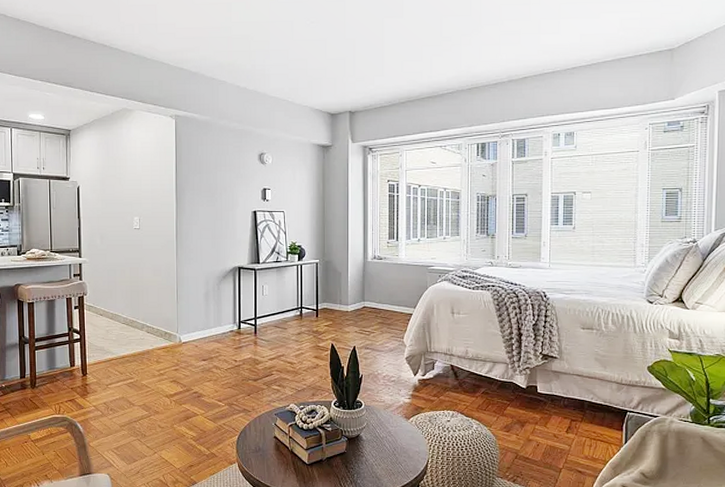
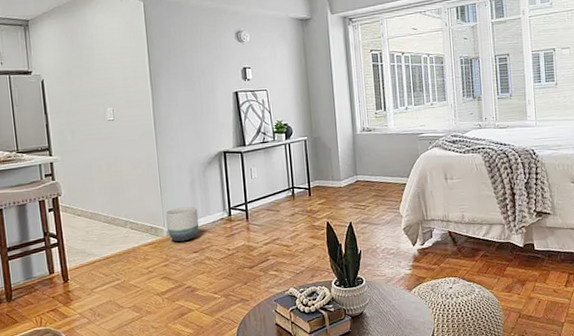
planter: none [179,316,210,349] -> present [165,206,200,242]

